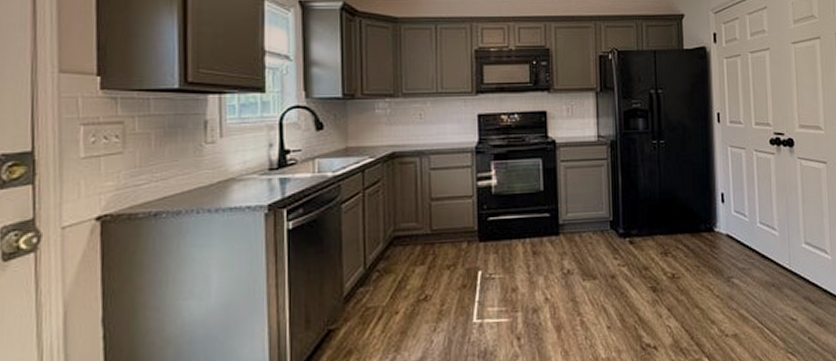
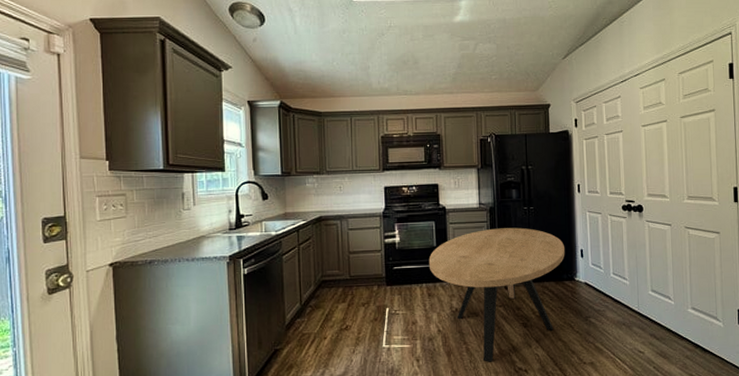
dining table: none [533,166,703,338] -> present [428,227,565,362]

